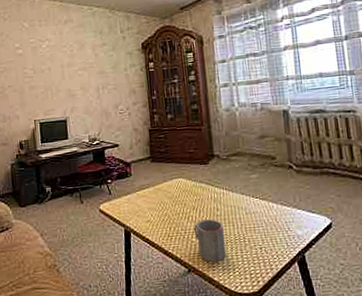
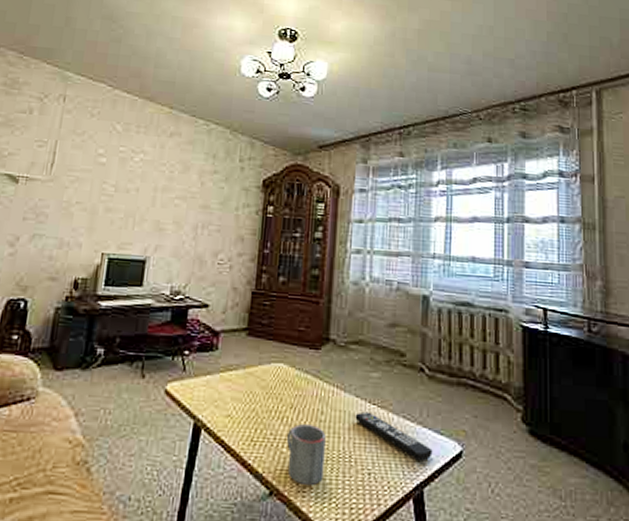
remote control: none [243,204,308,234] -> present [355,411,433,462]

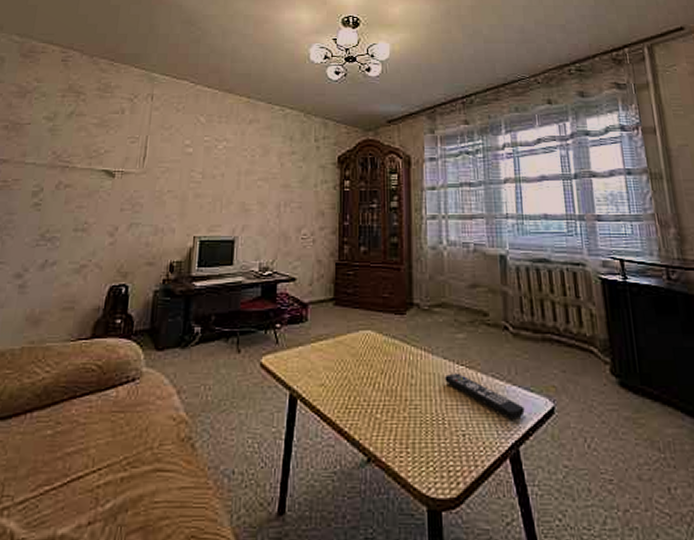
mug: present [286,424,326,485] -> none [379,389,419,449]

